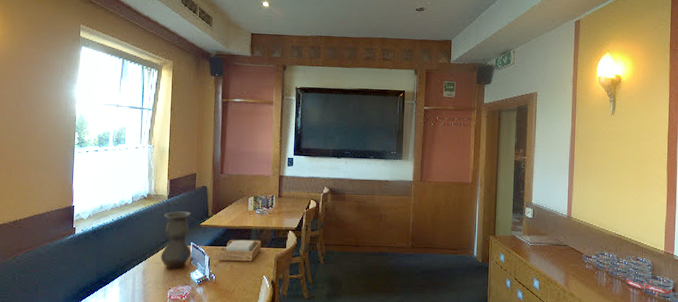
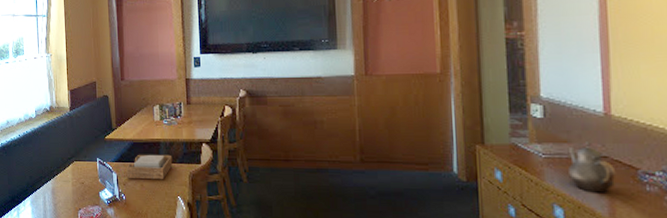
vase: present [160,211,192,270] -> none [67,124,99,189]
teapot: none [544,235,571,270] -> present [567,142,617,193]

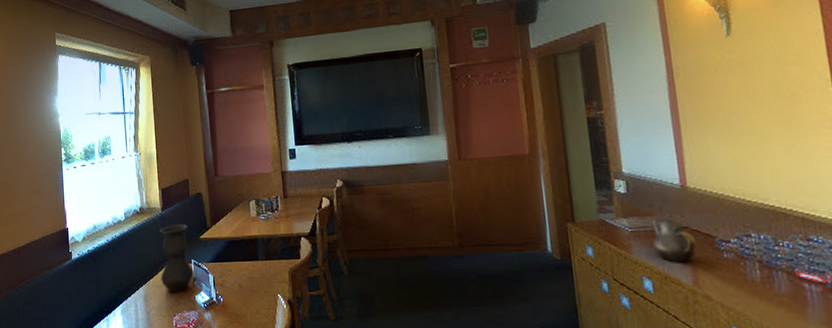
vase: none [67,124,99,189] -> present [159,224,194,294]
napkin holder: present [126,154,173,180] -> none [223,251,271,280]

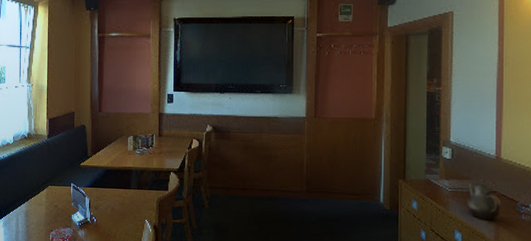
vase: present [159,224,194,294] -> none [42,151,72,212]

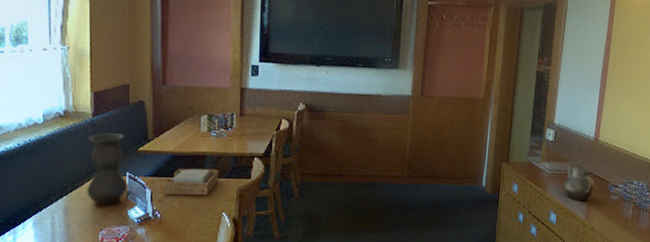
vase: none [42,151,72,212] -> present [86,133,128,207]
napkin holder: none [98,180,143,205] -> present [163,168,219,196]

